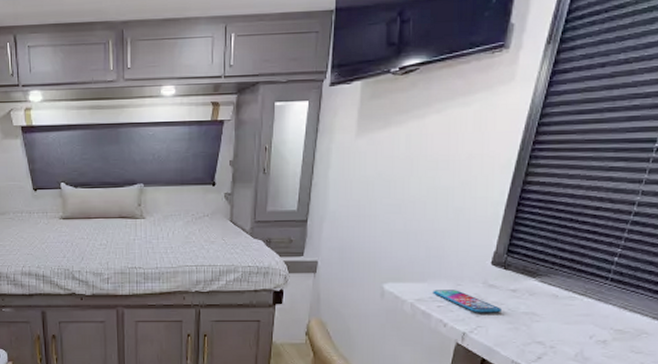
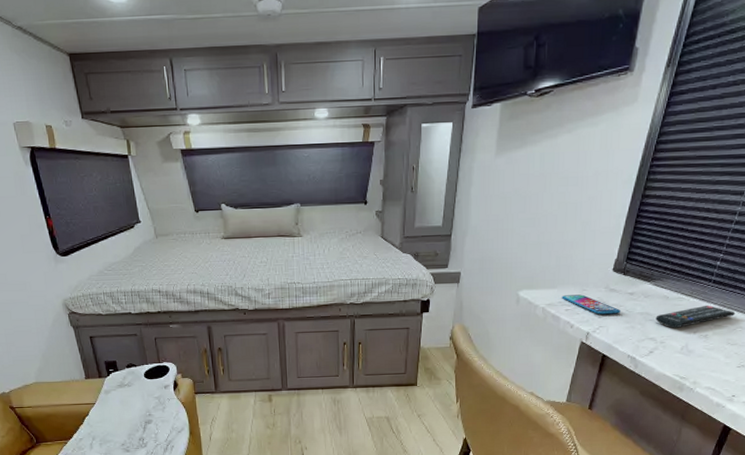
remote control: none [543,306,639,331] -> present [655,305,736,328]

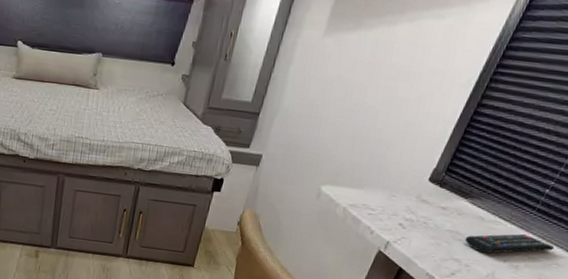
smartphone: present [561,294,620,315] -> none [366,198,429,228]

